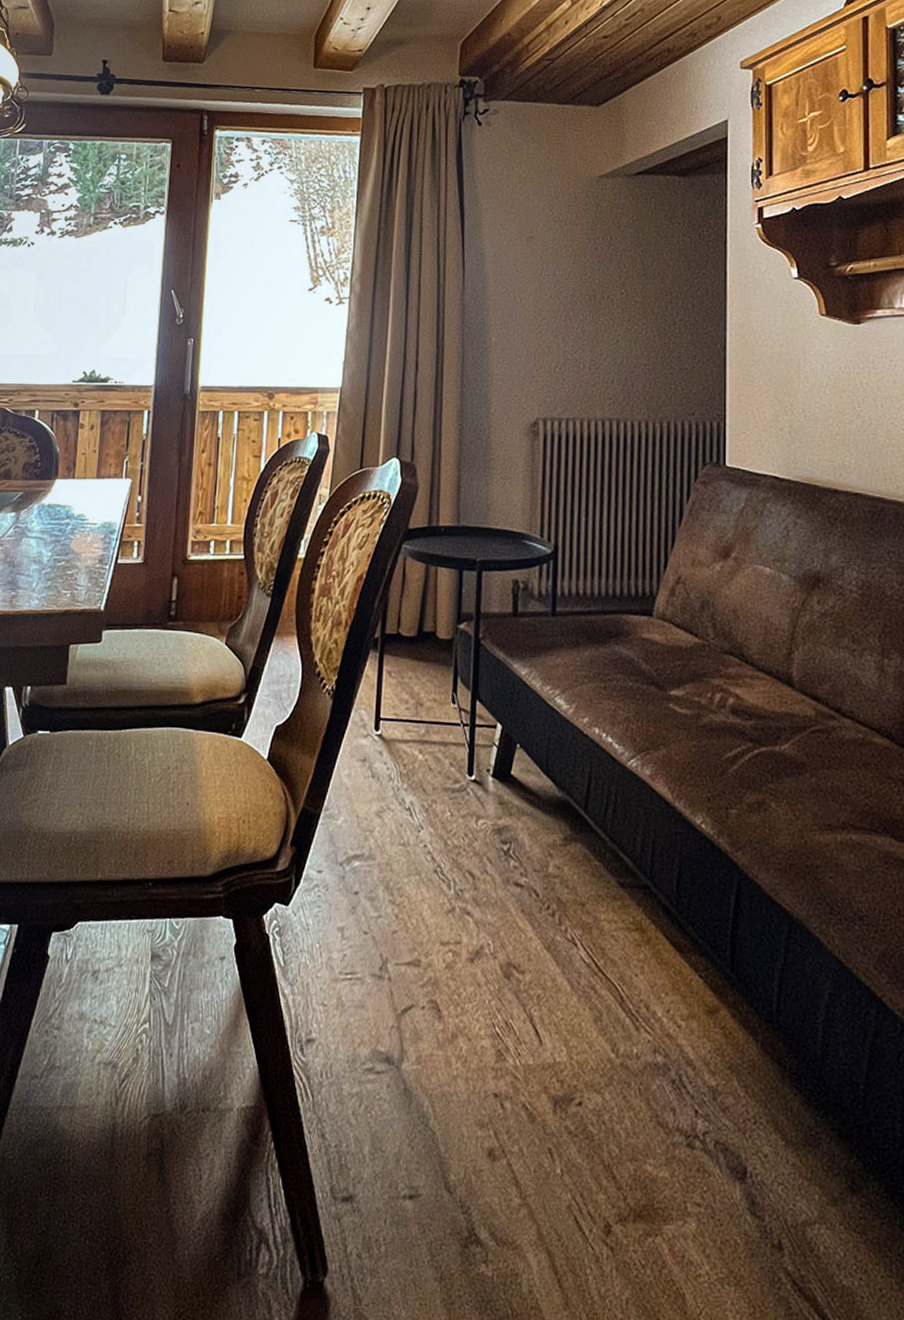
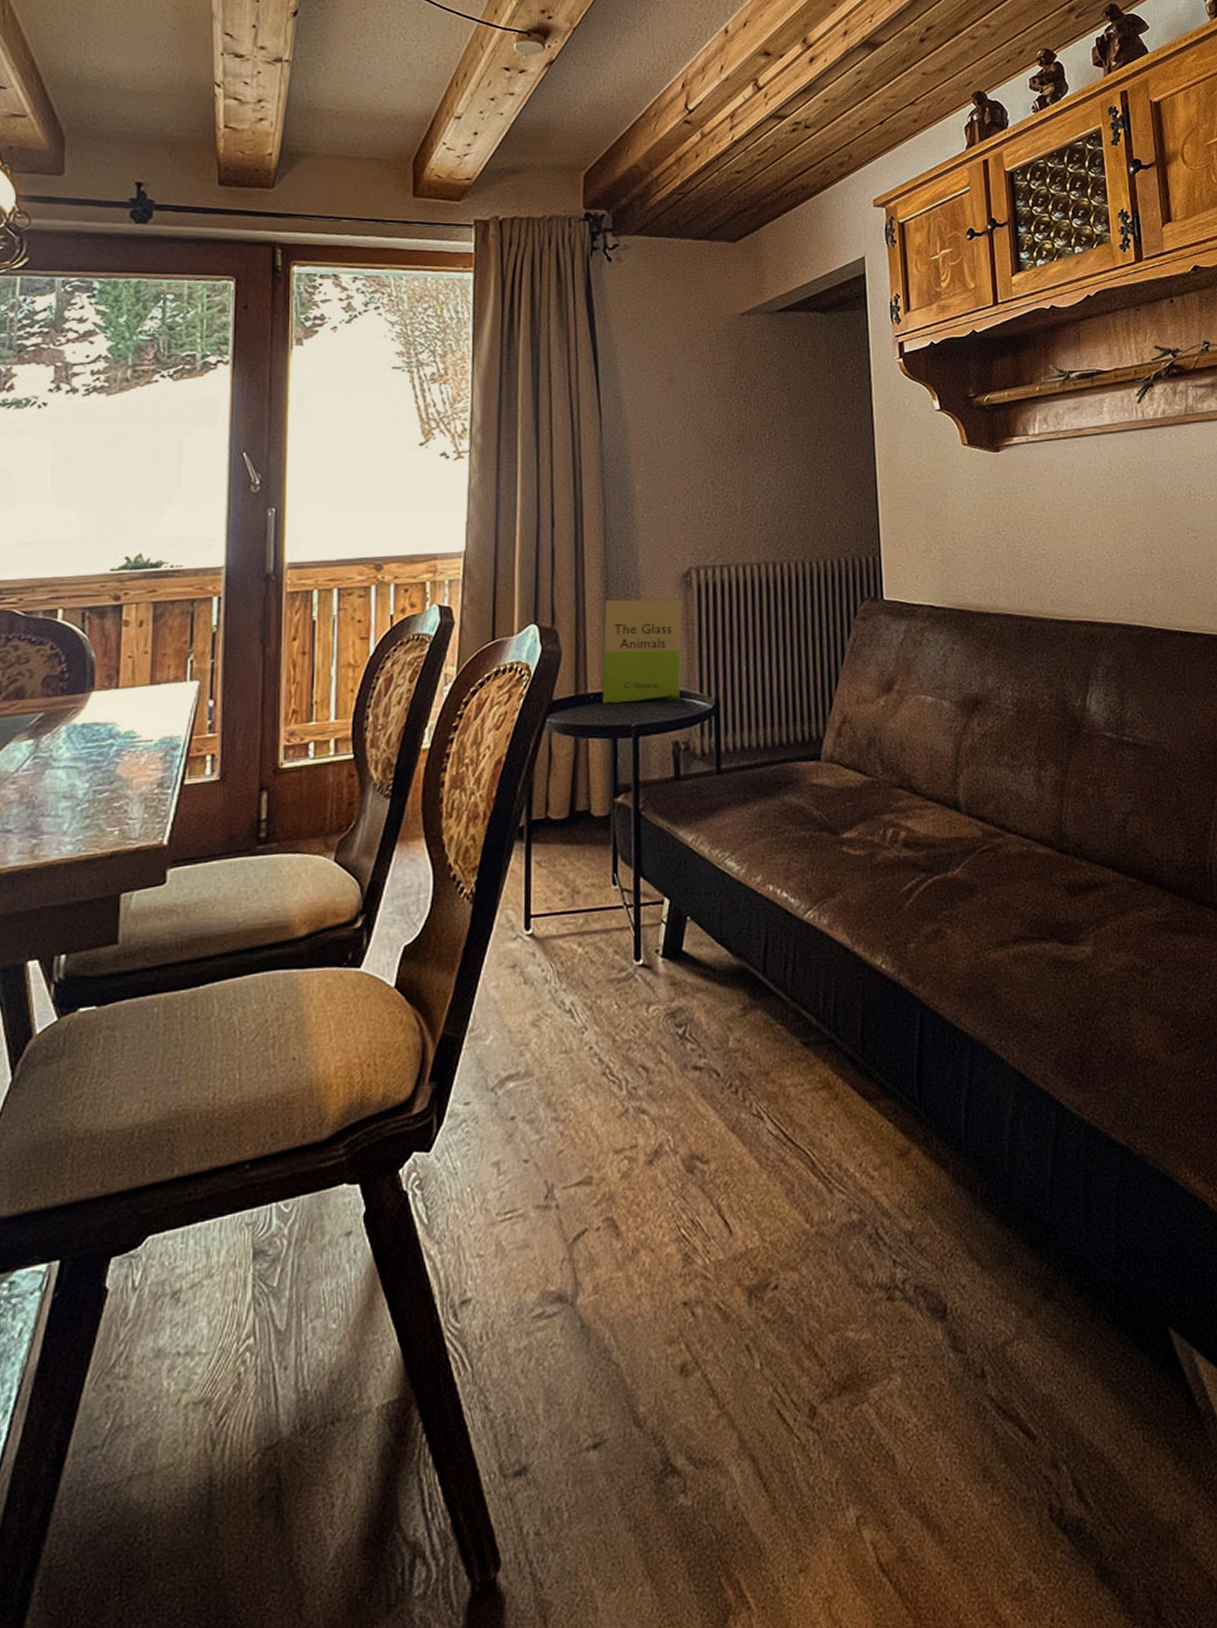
book: none [452,441,528,545] -> present [602,599,682,705]

